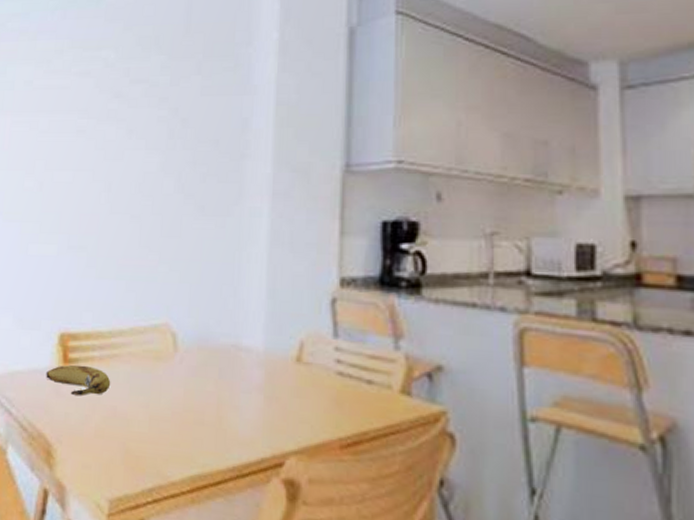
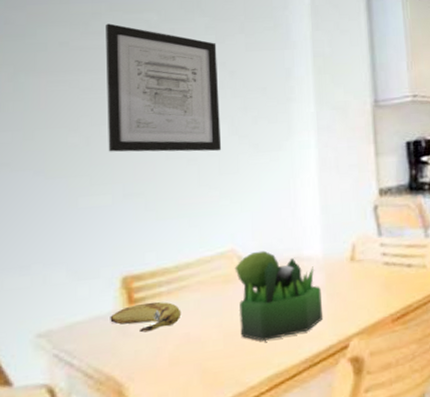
wall art: none [58,61,171,210] -> present [106,23,222,152]
plant: none [166,330,258,436] -> present [234,250,324,341]

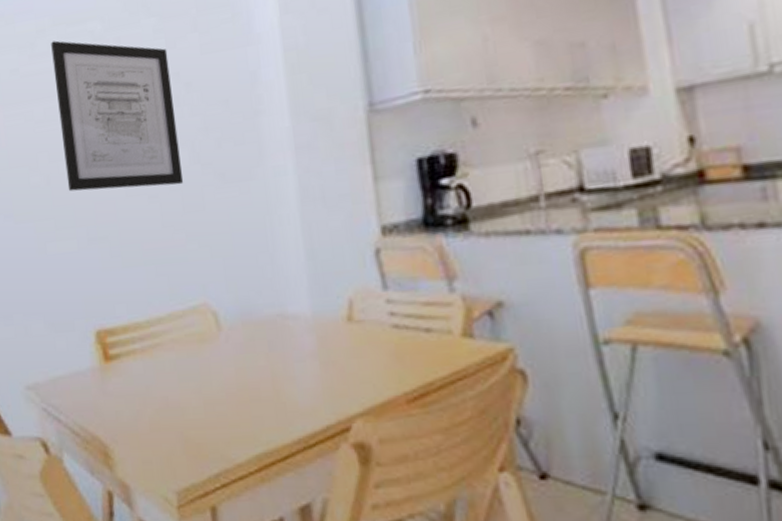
fruit: present [110,301,182,333] -> none [89,359,158,393]
plant: present [234,250,324,341] -> none [209,305,317,413]

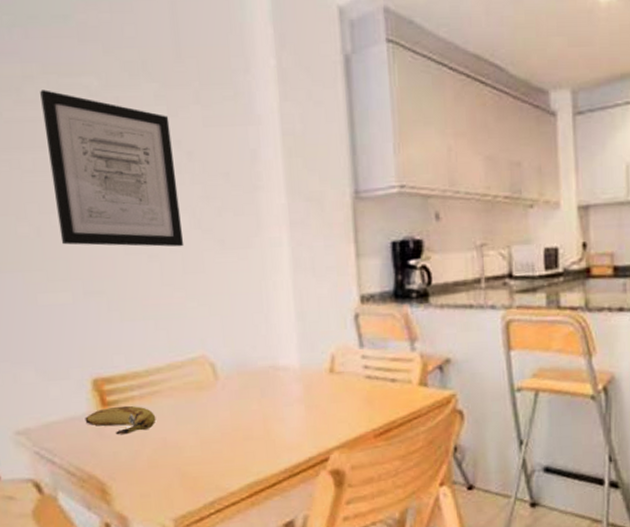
fruit: none [89,359,158,393] -> present [85,405,156,435]

